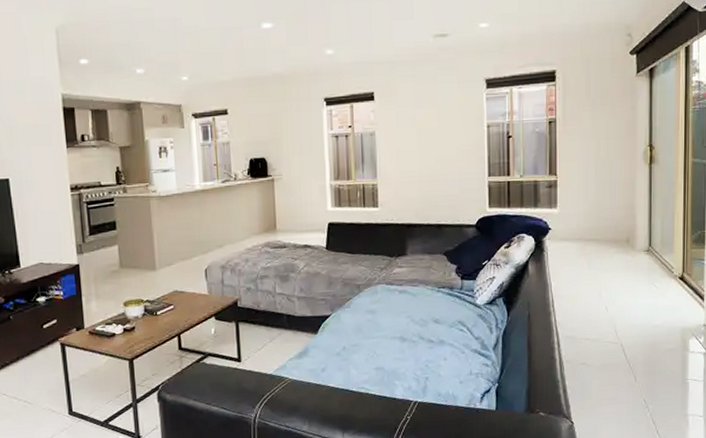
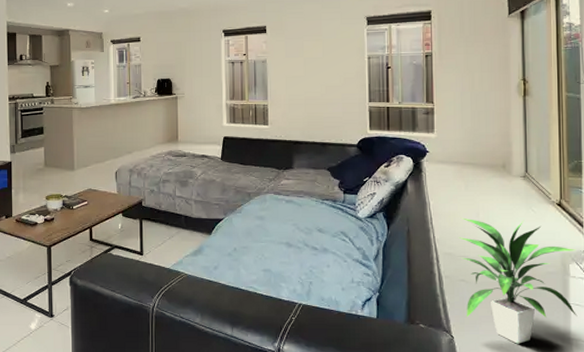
indoor plant: none [580,296,696,424] -> present [458,217,578,344]

